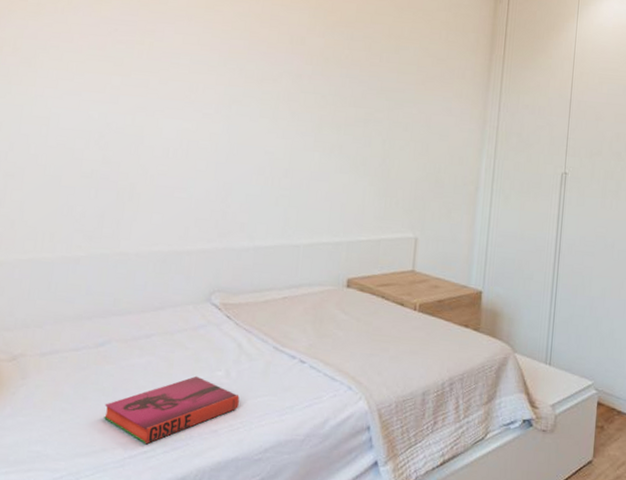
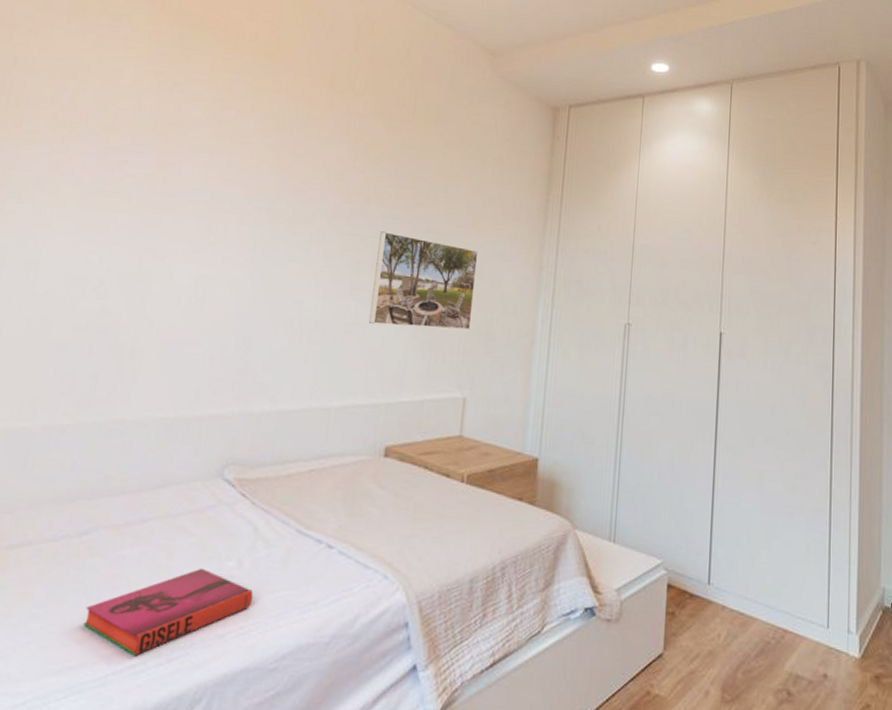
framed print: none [330,90,428,178] -> present [368,231,479,330]

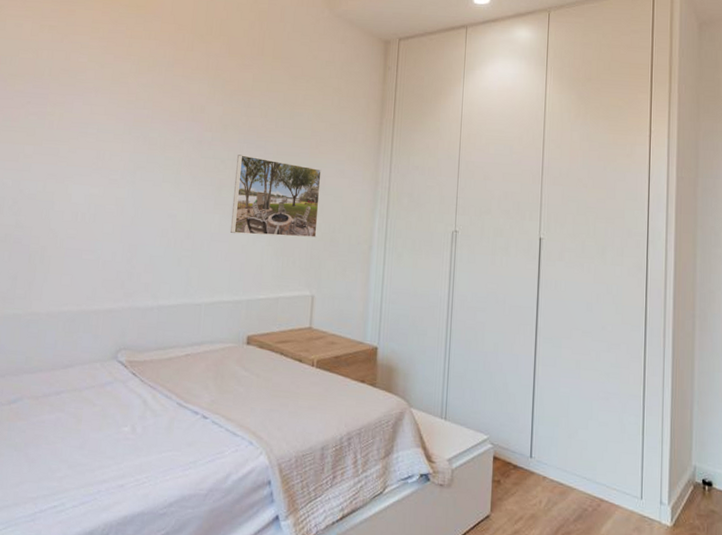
hardback book: present [82,568,253,656] -> none [15,431,145,499]

